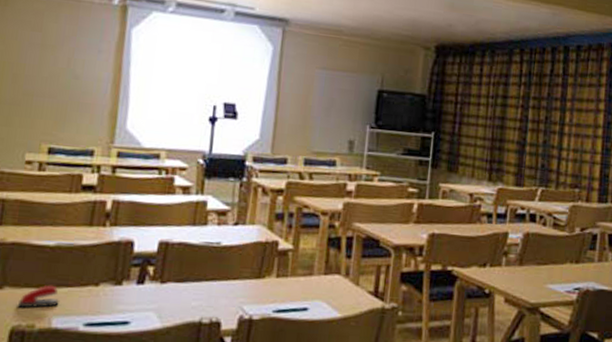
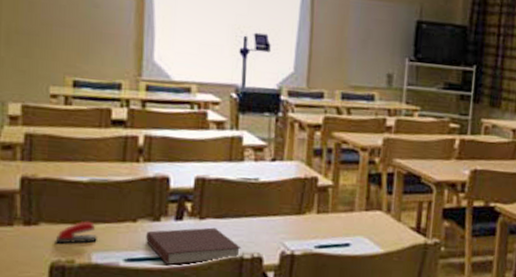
notebook: none [107,291,200,330] -> present [146,227,242,265]

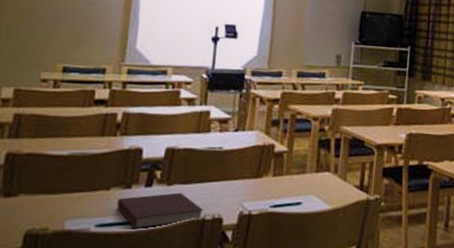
stapler: present [56,221,97,244] -> none [33,191,72,213]

